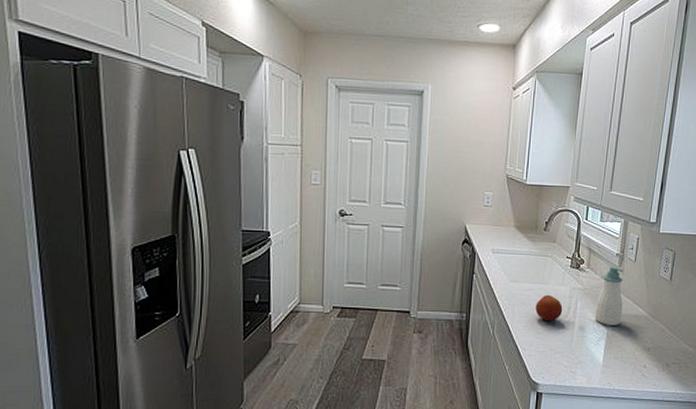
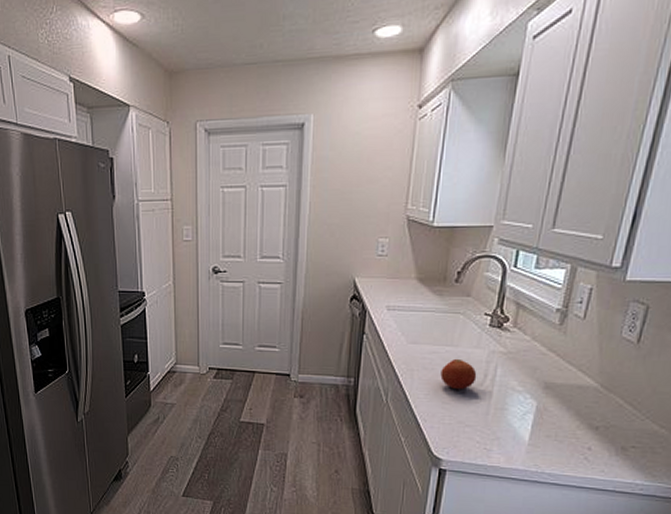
soap bottle: present [594,266,623,325] -> none [520,325,566,397]

